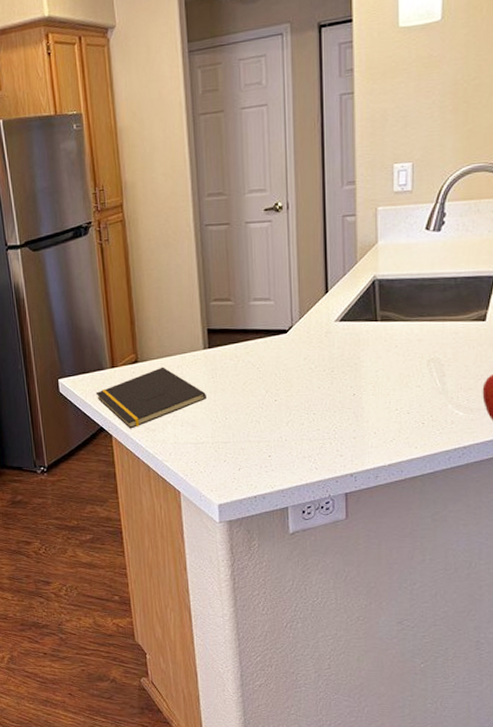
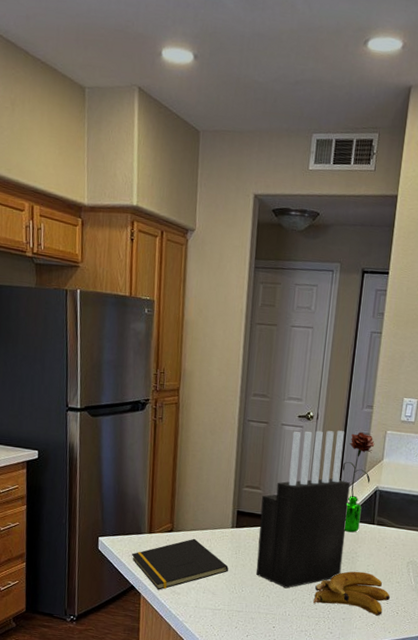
knife block: none [234,217,343,410] -> present [256,430,350,589]
banana: none [314,379,410,430] -> present [313,571,390,616]
flower: none [327,214,365,335] -> present [342,432,375,533]

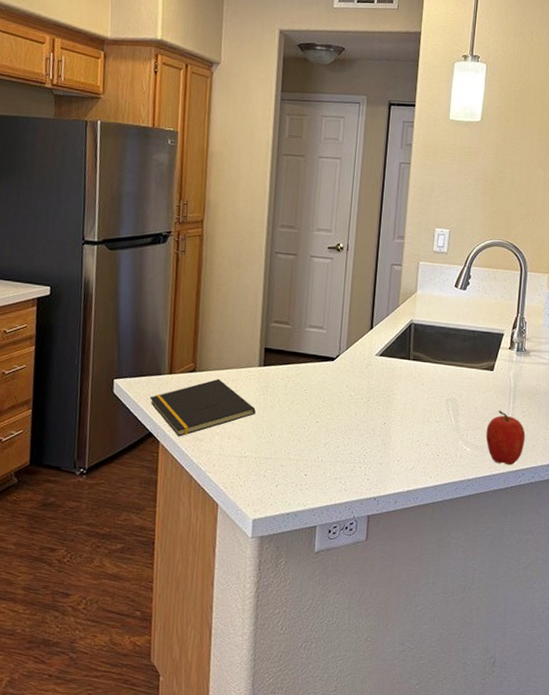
knife block: present [256,430,350,589] -> none [285,262,384,432]
banana: present [313,571,390,616] -> none [348,410,430,459]
flower: present [342,432,375,533] -> none [374,263,408,369]

